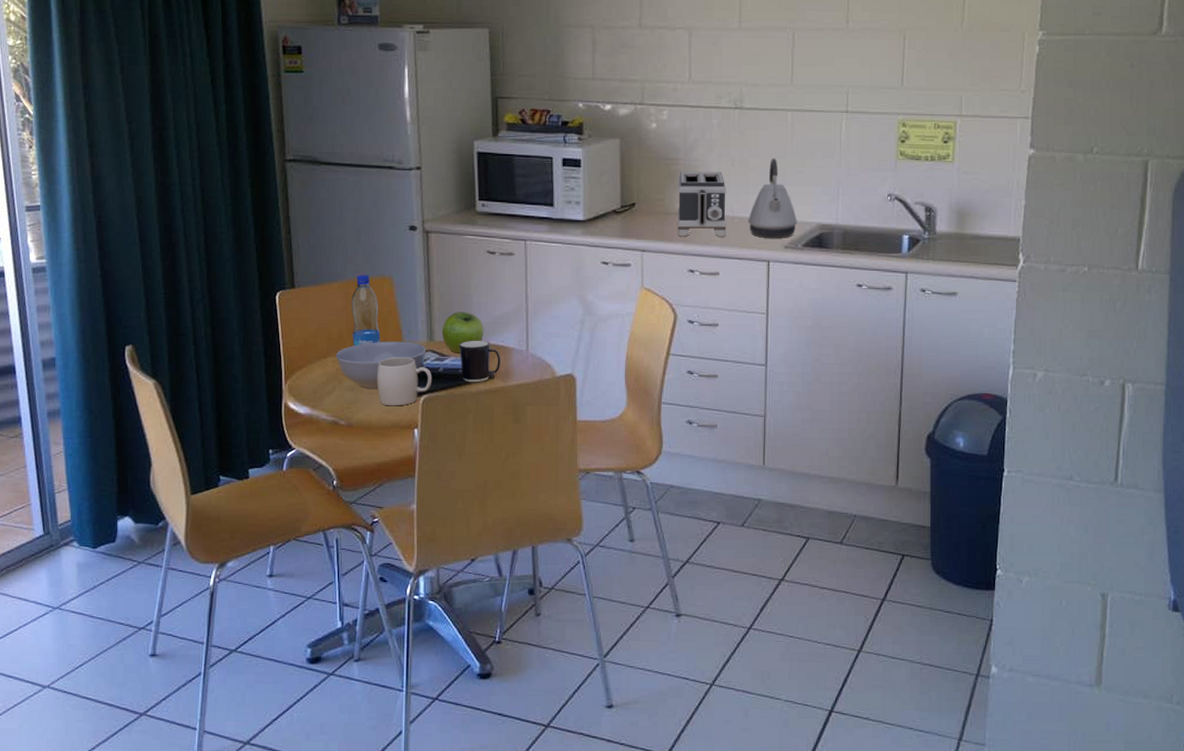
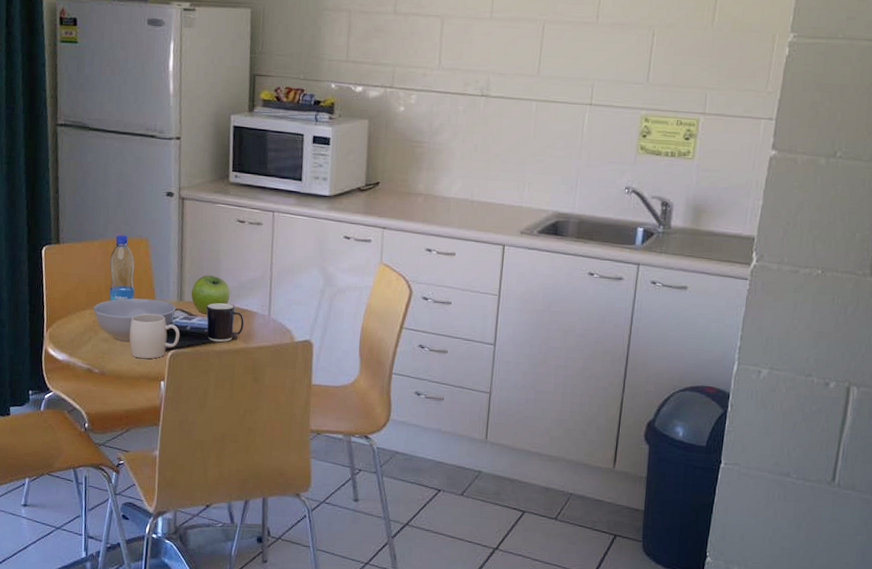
toaster: present [677,171,727,237] -> none [418,154,468,220]
kettle: present [748,158,798,238] -> none [486,146,535,224]

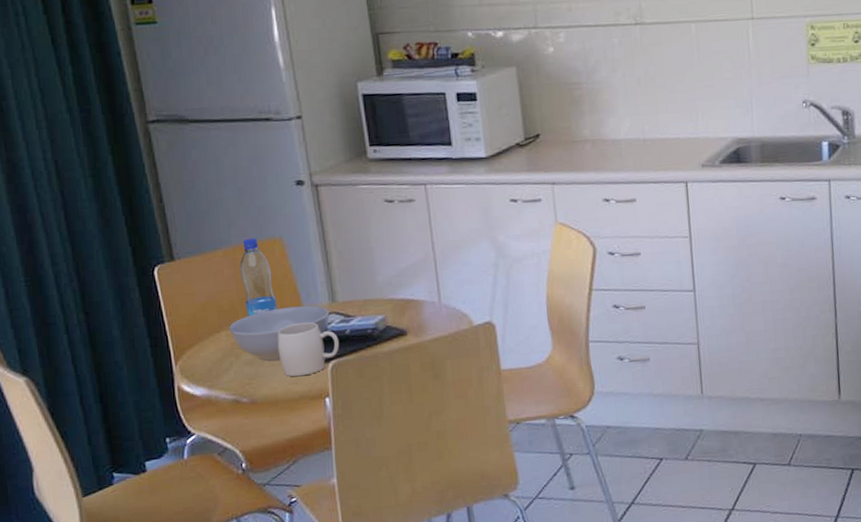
fruit: present [191,275,231,314] -> none [344,267,391,313]
mug: present [206,302,244,343] -> none [364,295,413,343]

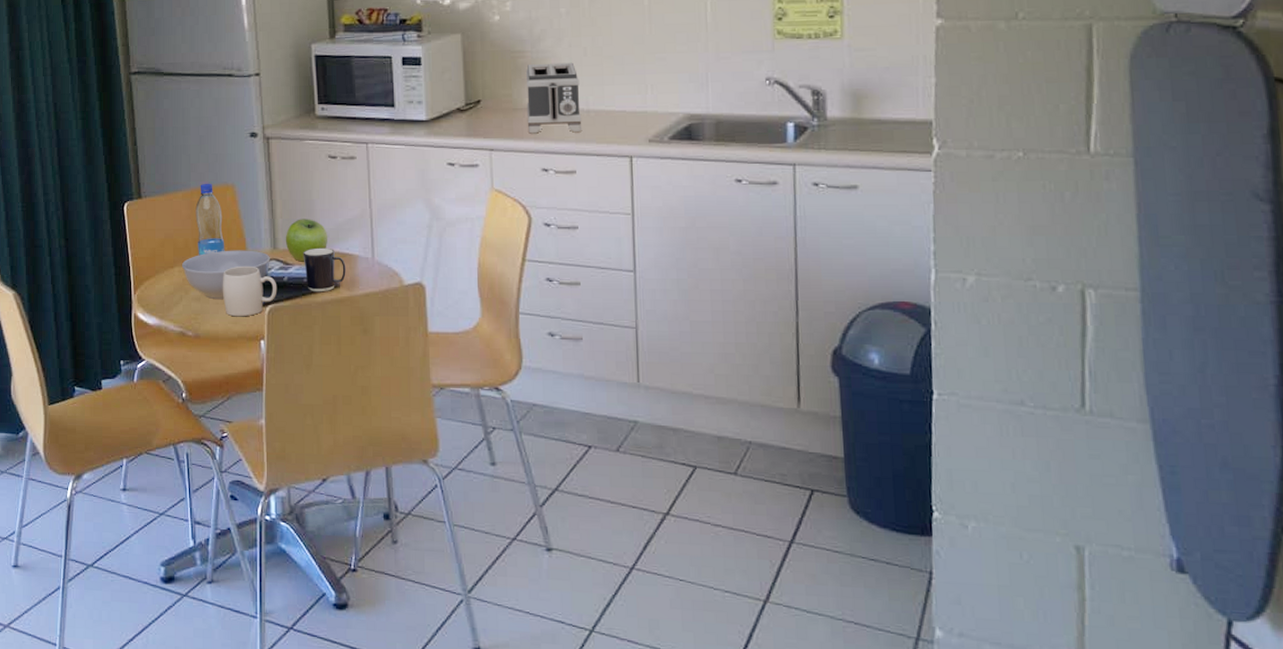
fruit: none [344,267,391,313] -> present [285,219,329,262]
mug: none [364,295,413,343] -> present [303,247,346,292]
toaster: none [582,92,639,165] -> present [525,62,582,134]

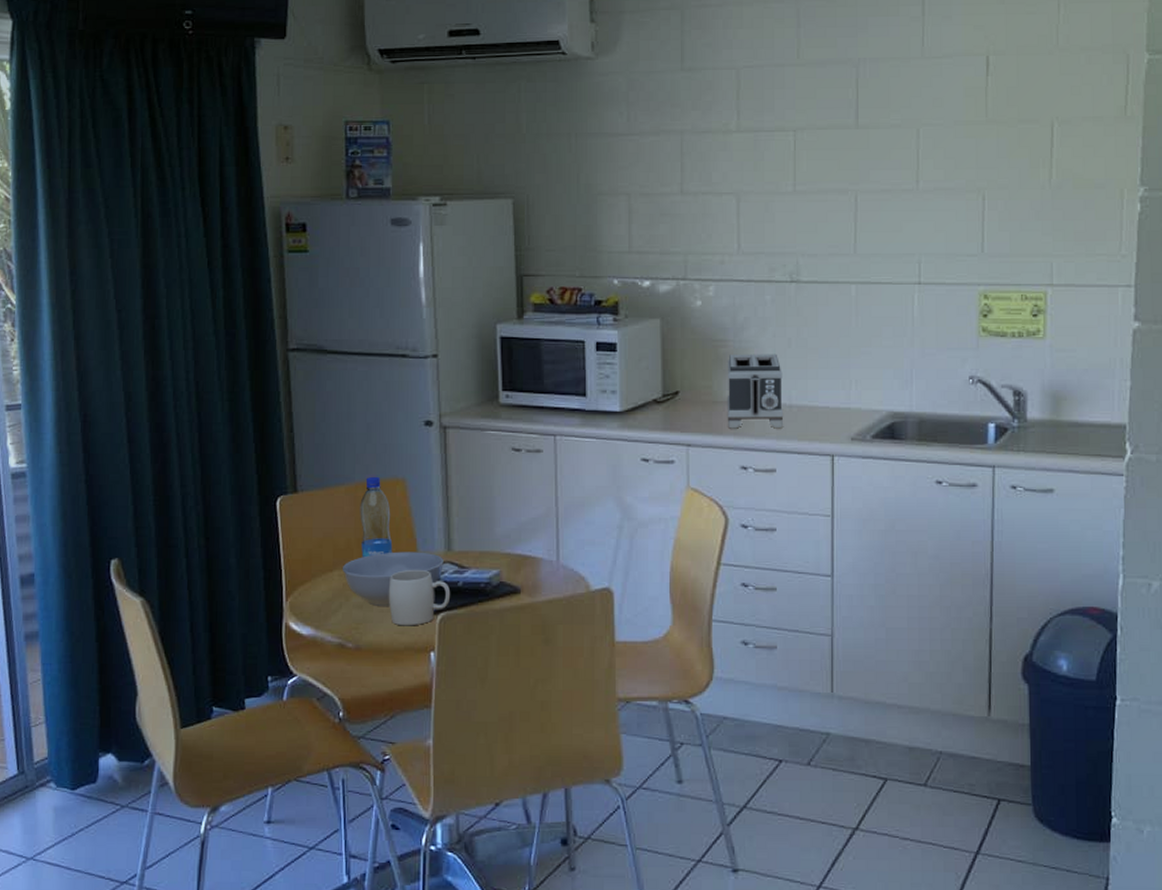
fruit: present [285,219,329,262] -> none [461,517,509,565]
mug: present [303,247,346,292] -> none [480,549,528,599]

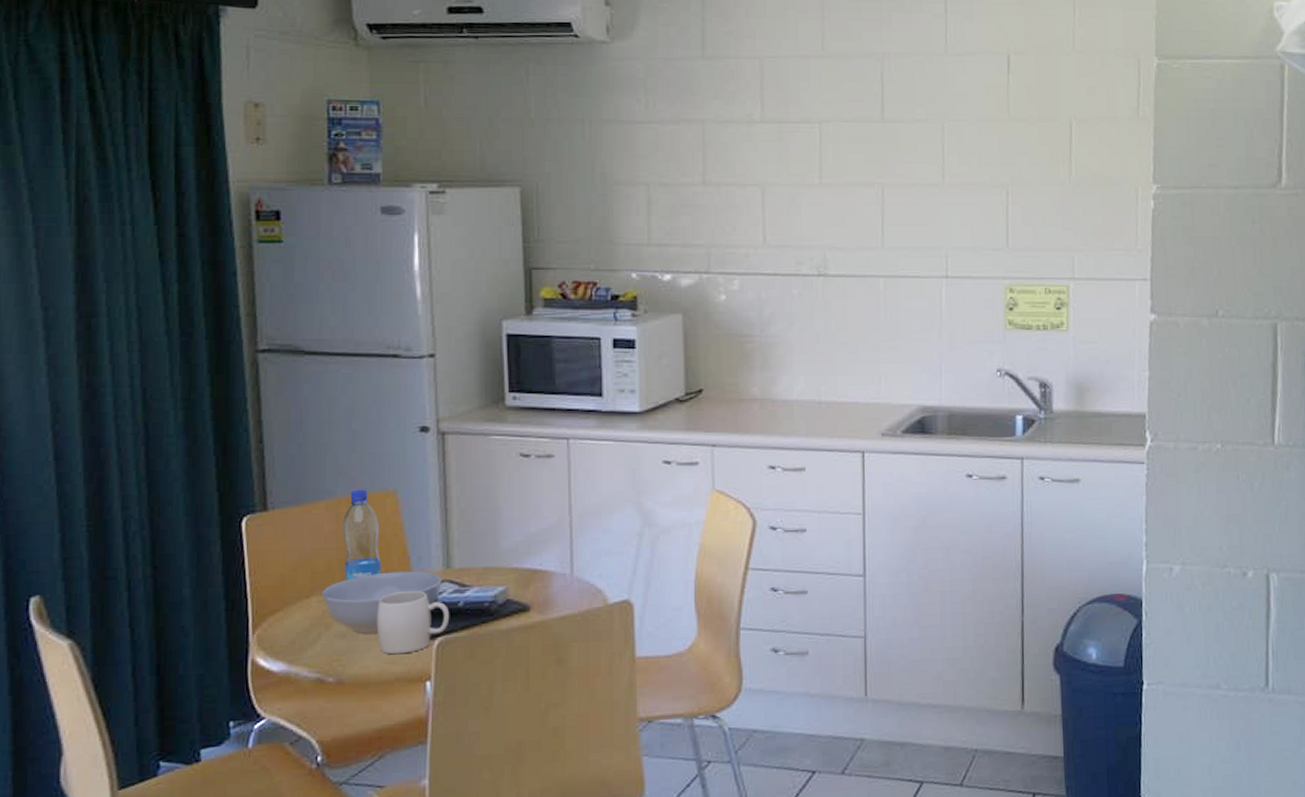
toaster: present [727,353,784,429] -> none [753,349,813,427]

